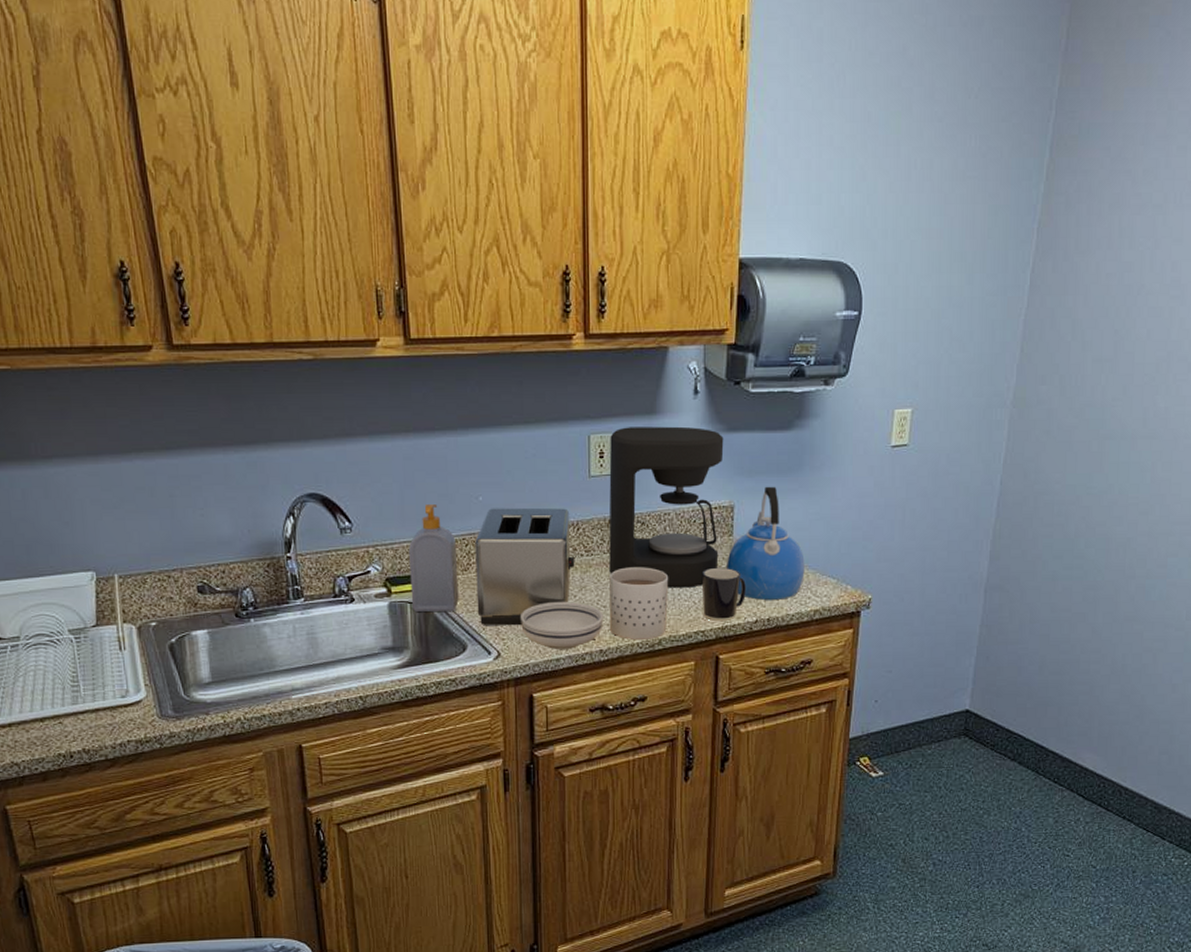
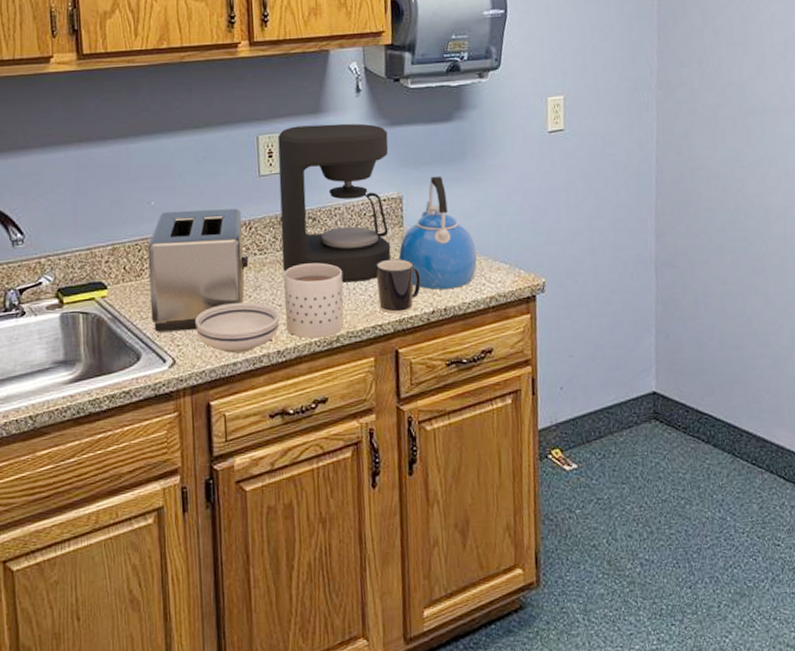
soap bottle: present [408,503,459,613] -> none [80,211,132,322]

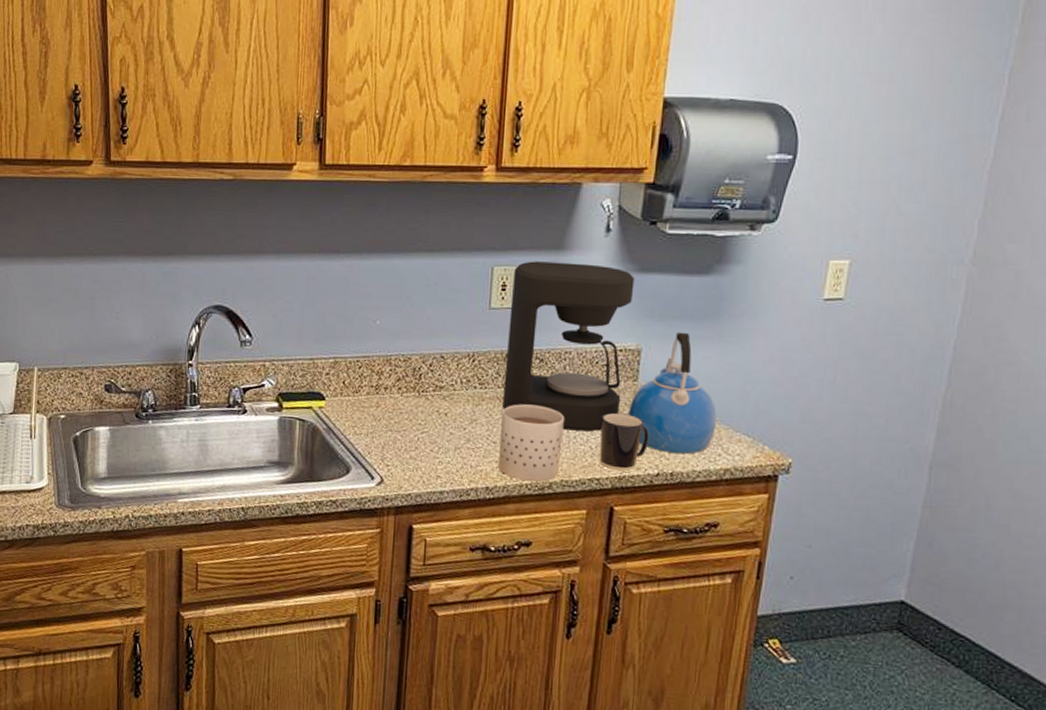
toaster: present [148,208,249,332] -> none [364,332,468,454]
bowl: present [195,302,280,354] -> none [407,432,493,484]

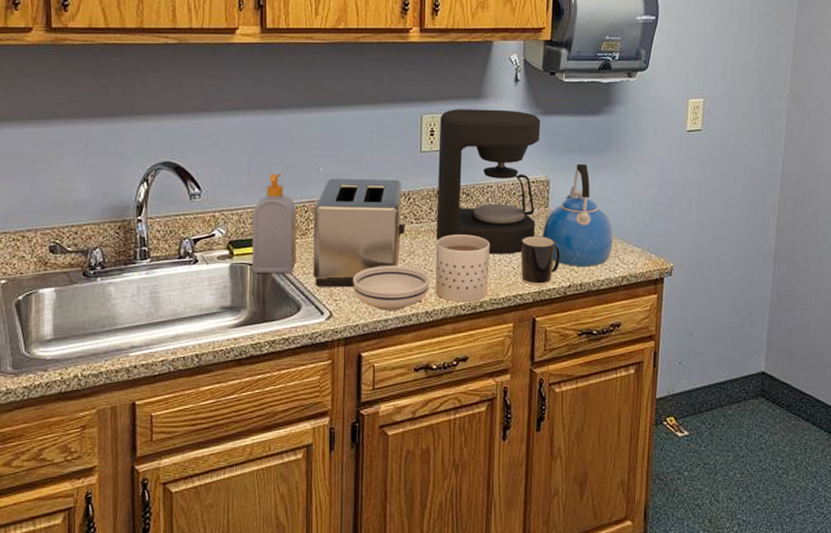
soap bottle: none [301,323,350,433] -> present [251,173,297,274]
toaster: none [364,332,468,454] -> present [313,178,405,288]
bowl: none [407,432,493,484] -> present [353,266,430,312]

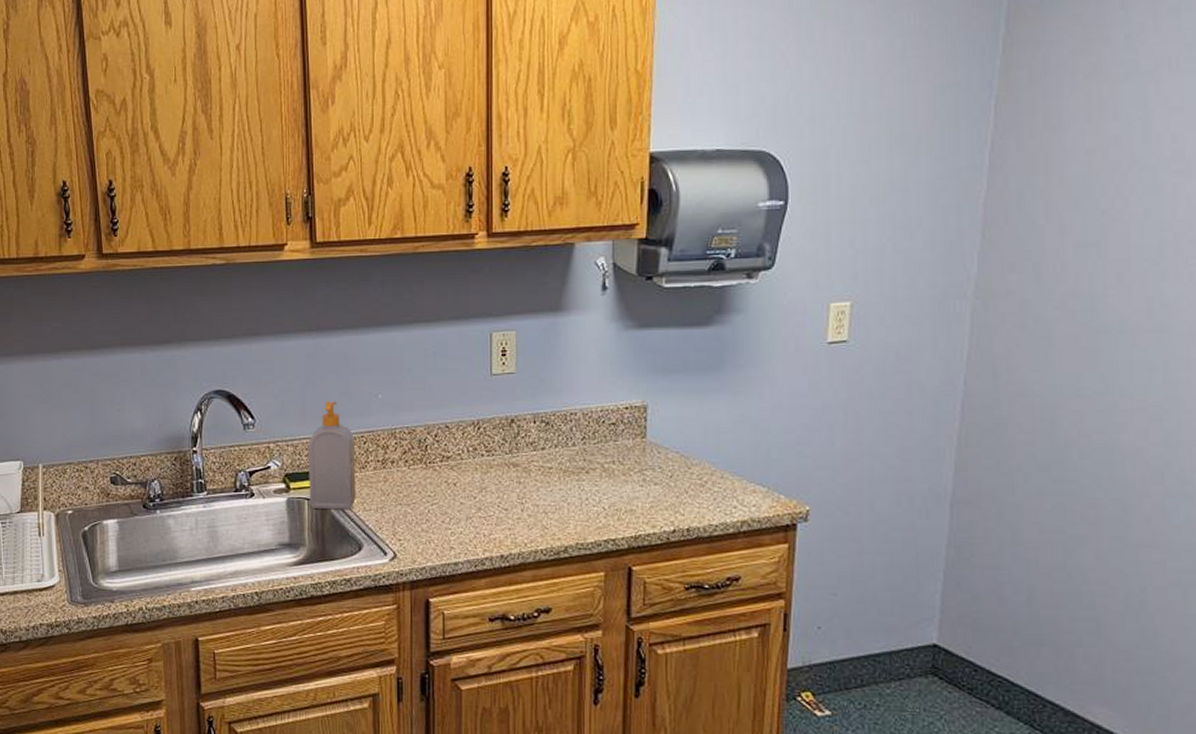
toaster: present [313,178,405,288] -> none [373,406,475,527]
bowl: present [353,266,430,312] -> none [418,503,505,554]
mug: present [435,234,491,303] -> none [510,469,576,547]
coffee maker: present [436,109,541,254] -> none [511,323,635,492]
mug: present [520,235,560,286] -> none [611,471,661,530]
kettle: present [543,163,613,266] -> none [640,385,729,508]

